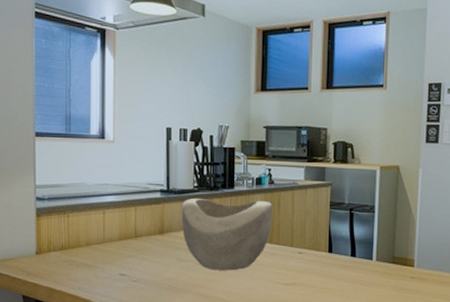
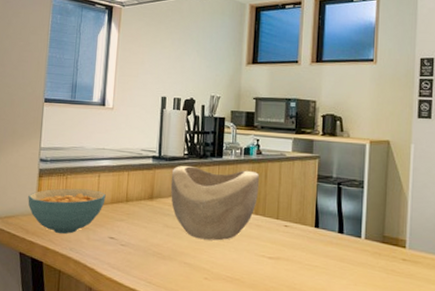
cereal bowl: none [26,226,113,274] -> present [28,188,106,234]

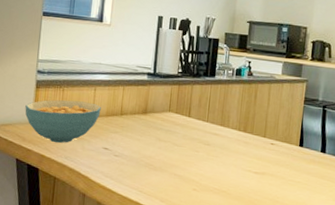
decorative bowl: present [170,165,260,241] -> none [164,83,250,155]

